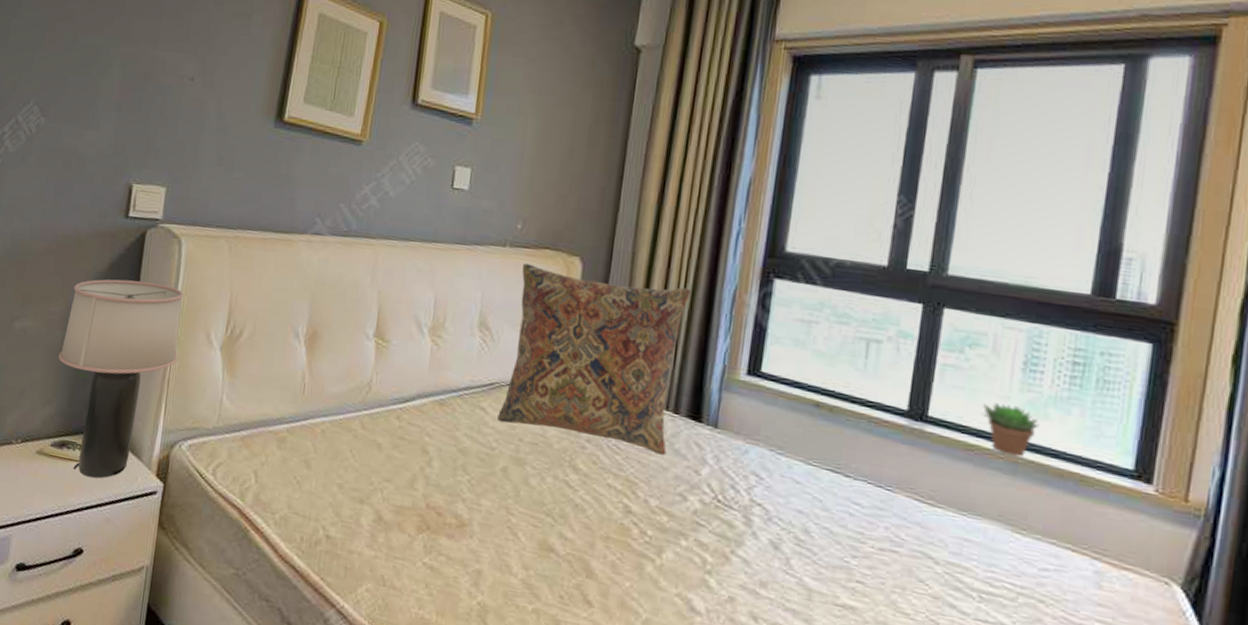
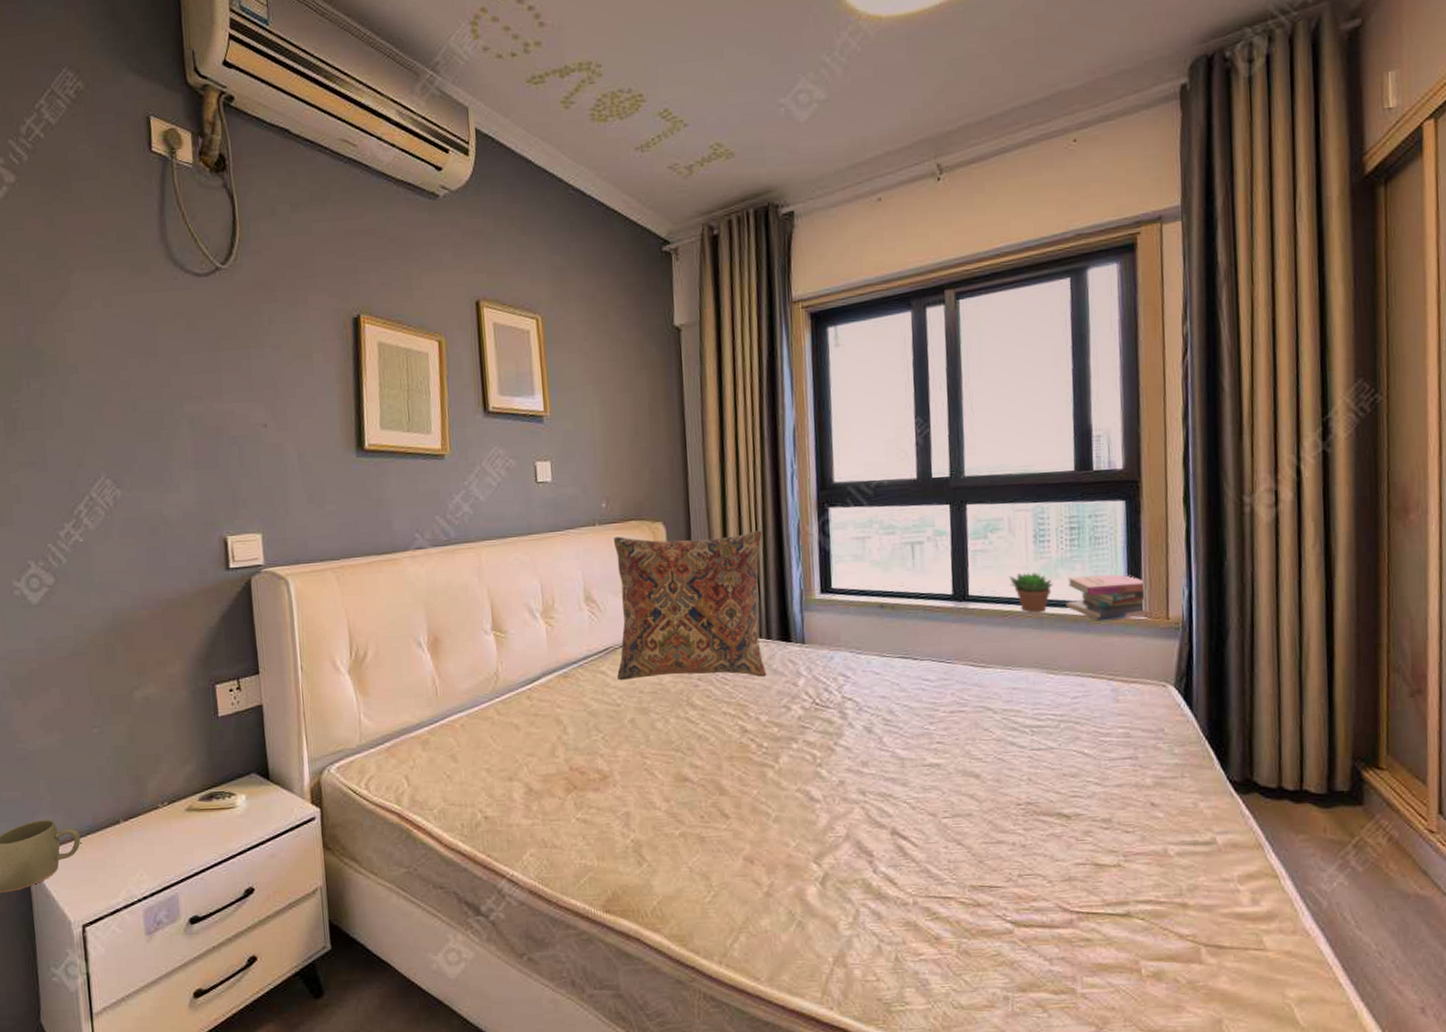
table lamp: present [58,279,184,479] -> none [187,625,308,821]
books: none [1051,421,1170,492] -> present [1065,574,1154,621]

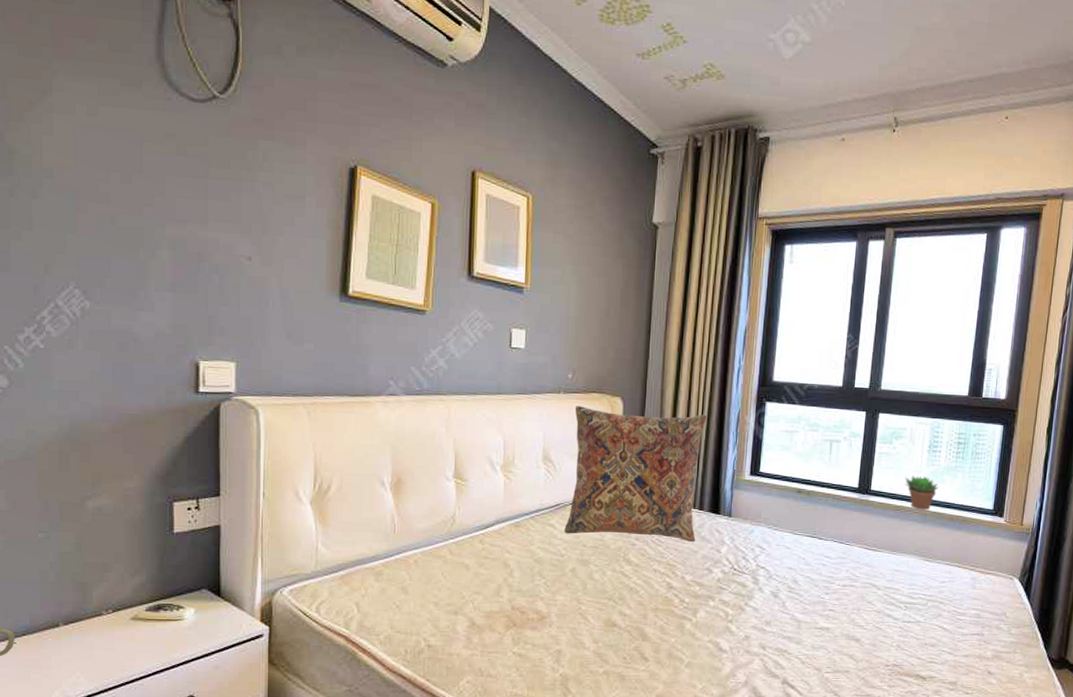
books: present [1065,574,1154,621] -> none [946,483,1013,522]

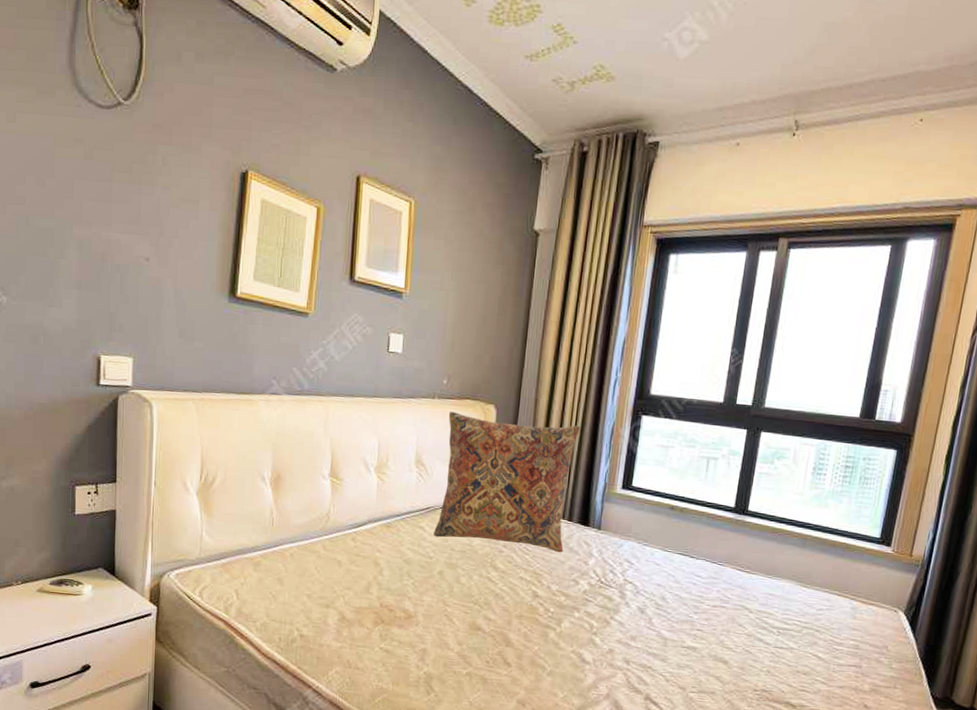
succulent plant: present [904,476,938,510] -> none [784,498,821,534]

